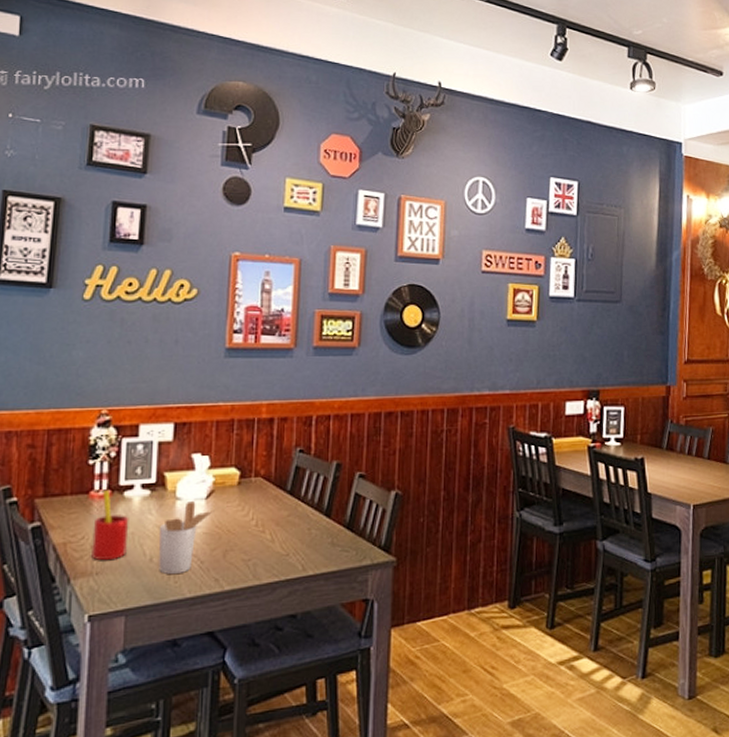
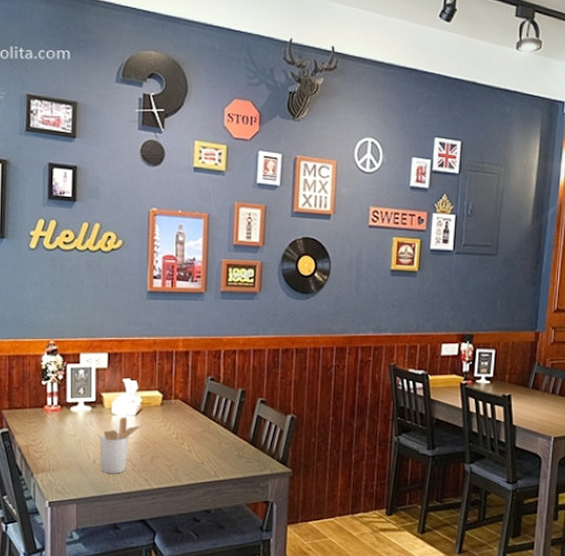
straw: present [90,491,129,561] -> none [47,406,76,461]

